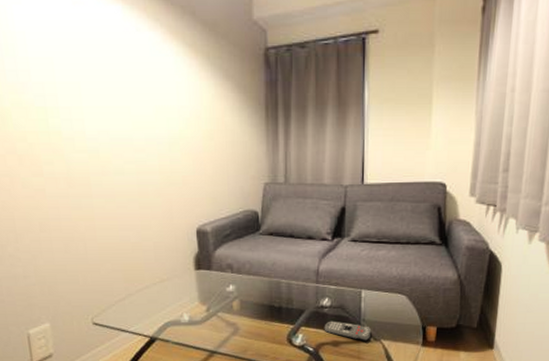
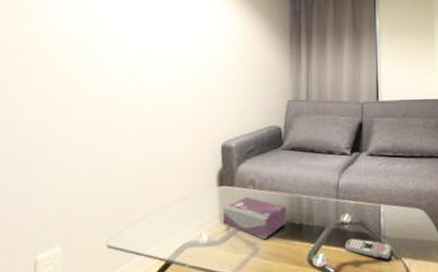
tissue box: none [203,280,265,319] -> present [224,196,286,239]

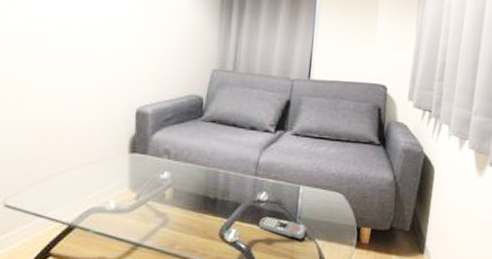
tissue box: present [224,196,286,239] -> none [133,166,201,210]

